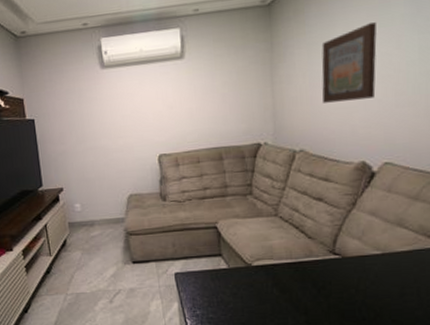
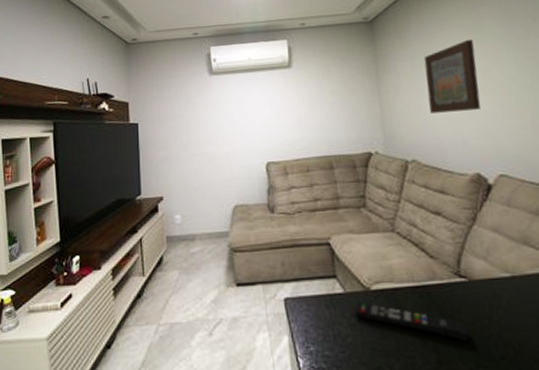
remote control: none [236,276,337,306] -> present [354,303,470,341]

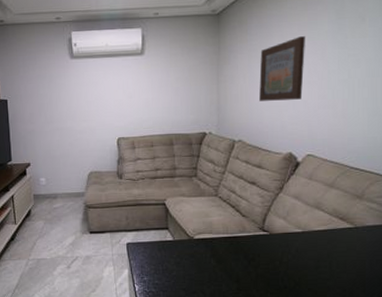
remote control: present [354,303,470,341] -> none [180,248,264,276]

